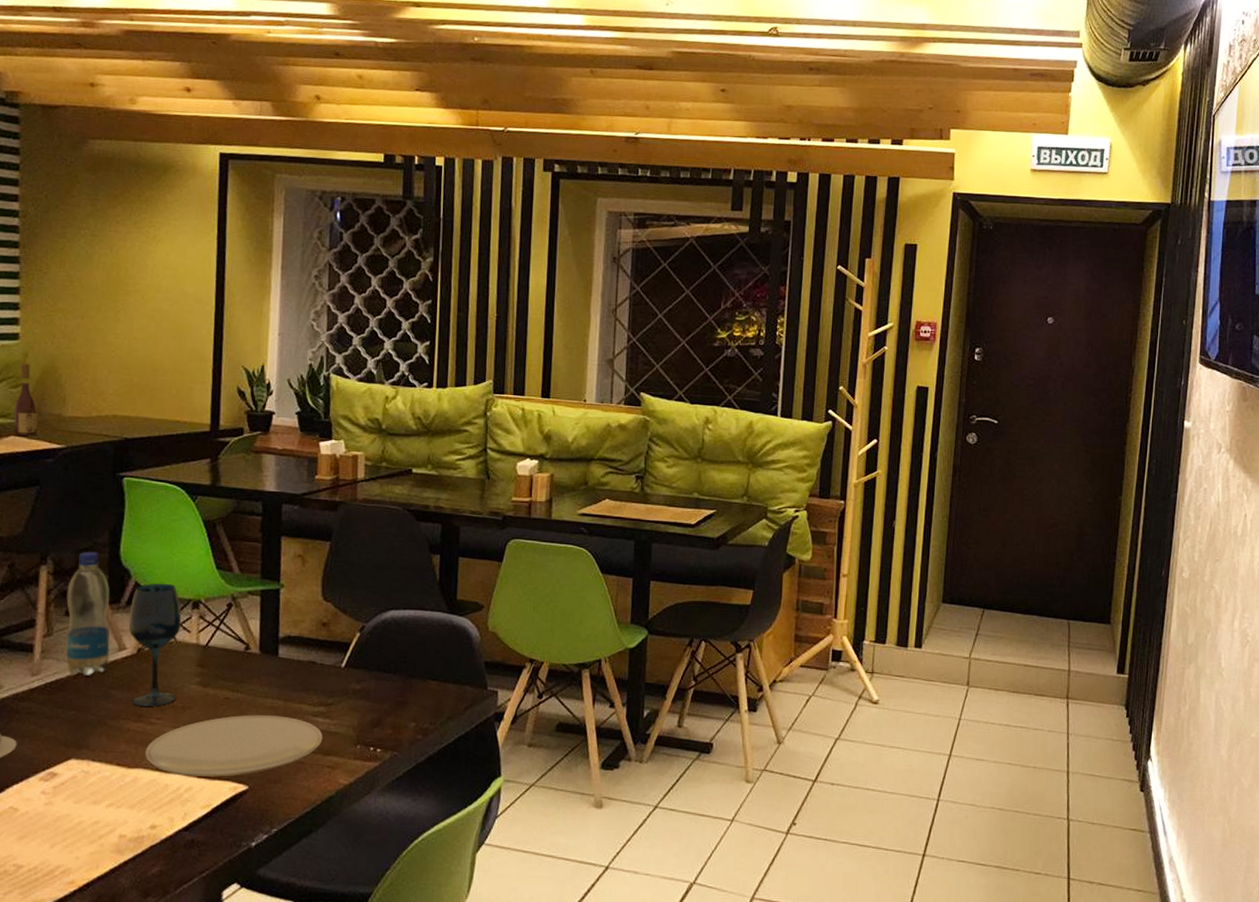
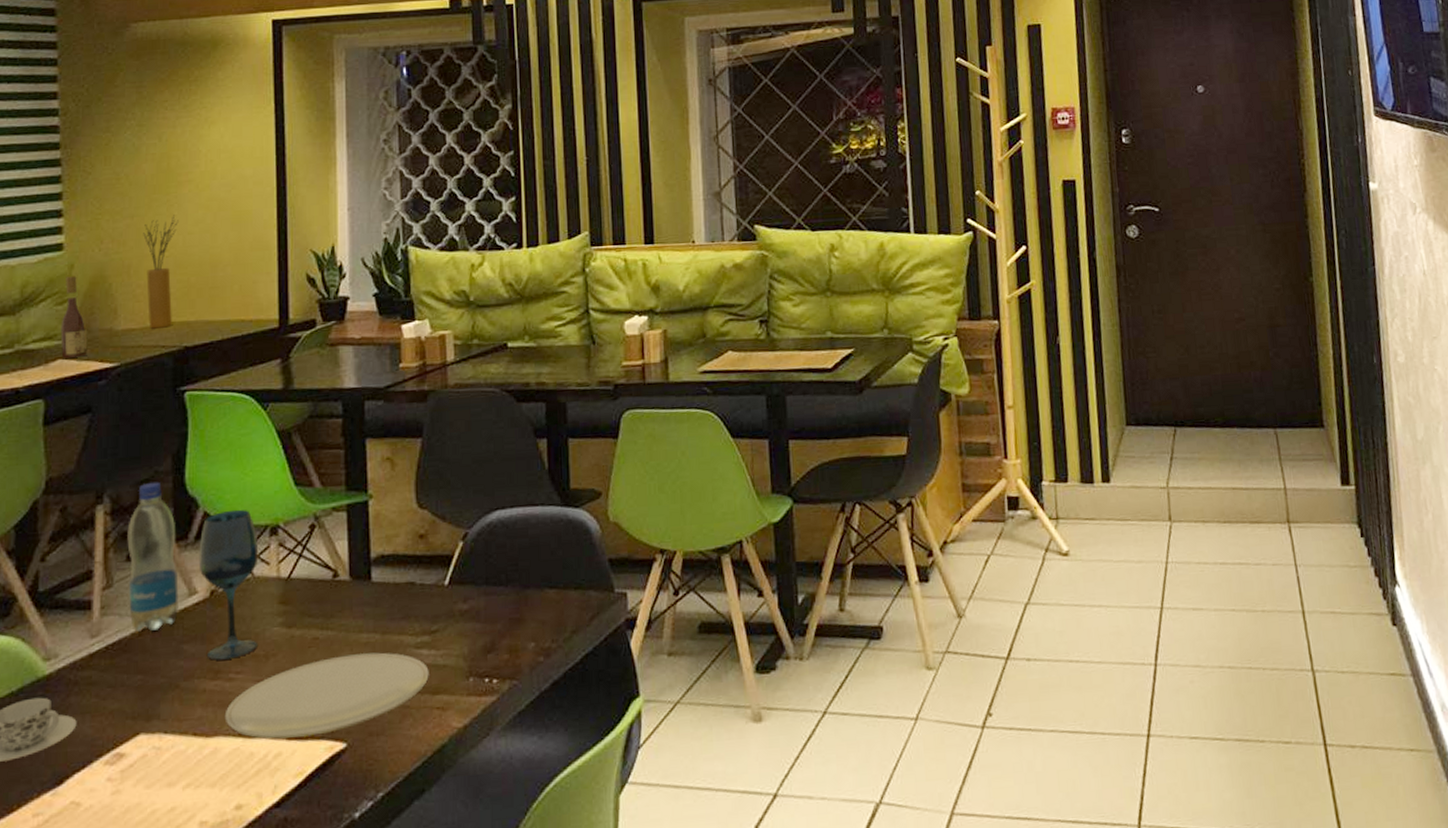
vase: none [92,320,125,420] -> present [143,215,178,329]

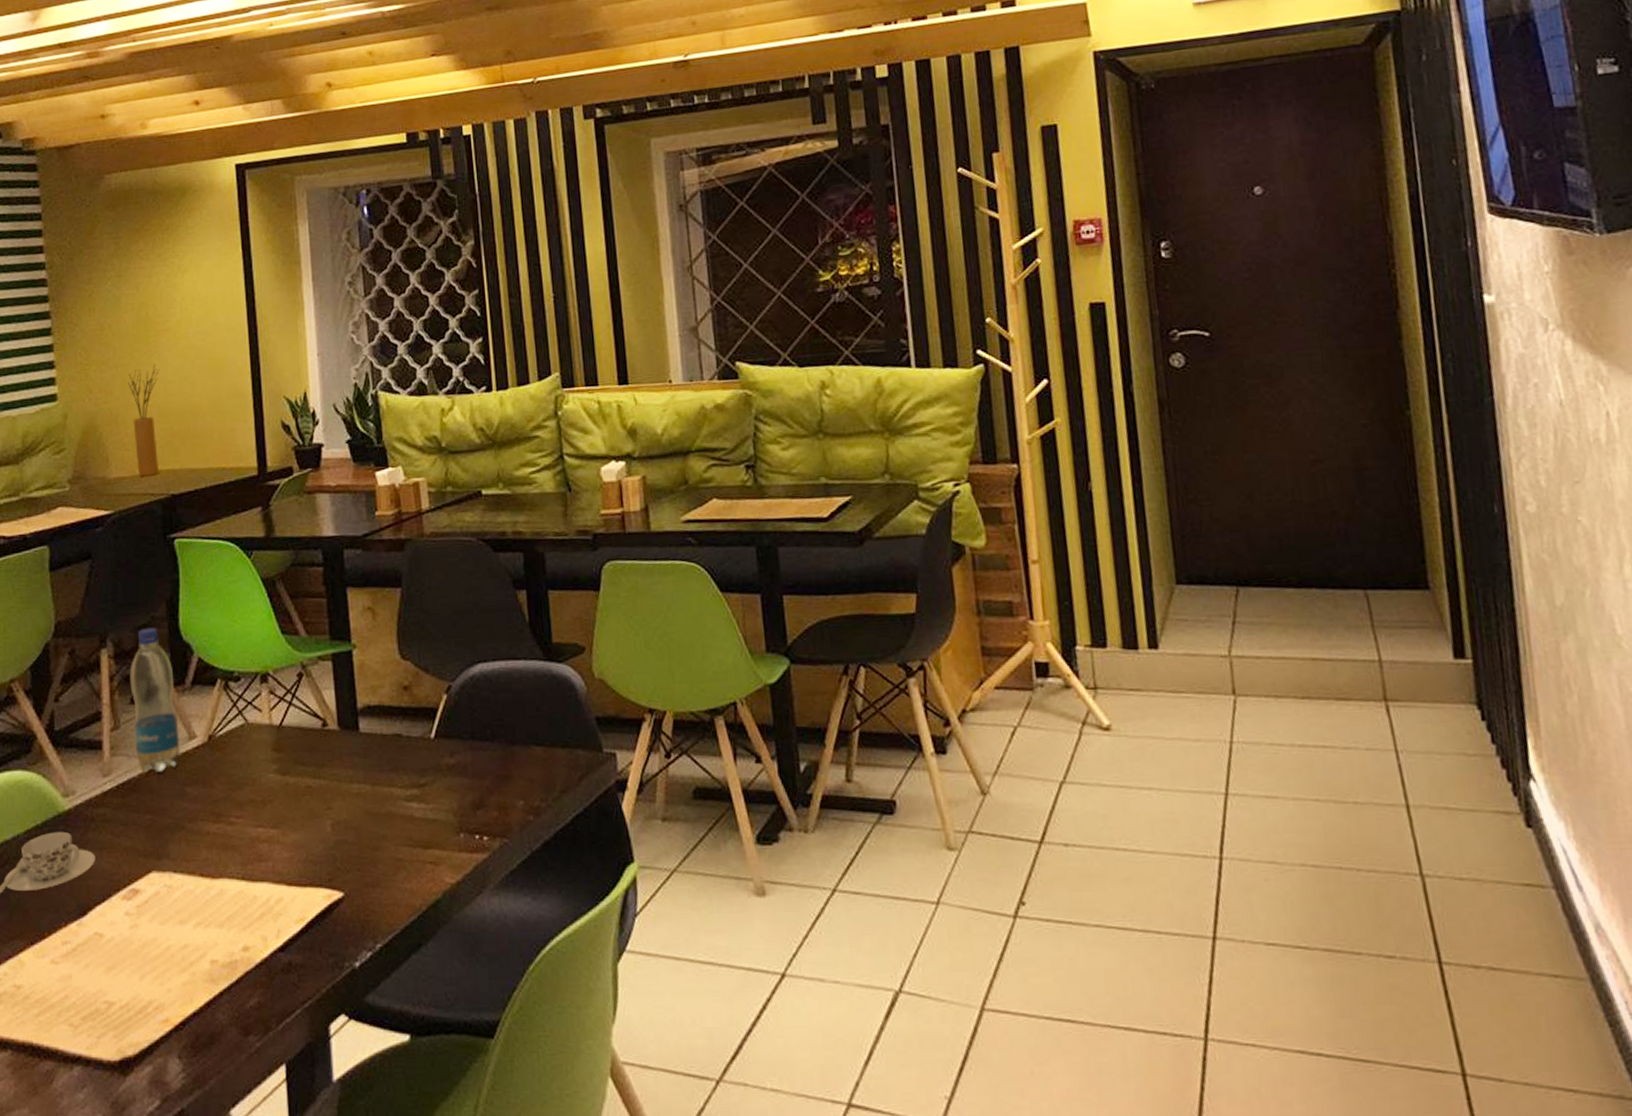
wine bottle: present [60,276,88,358] -> none [59,426,85,506]
wineglass: present [199,509,259,660] -> none [195,656,256,804]
plate: present [224,652,429,739] -> none [228,803,420,884]

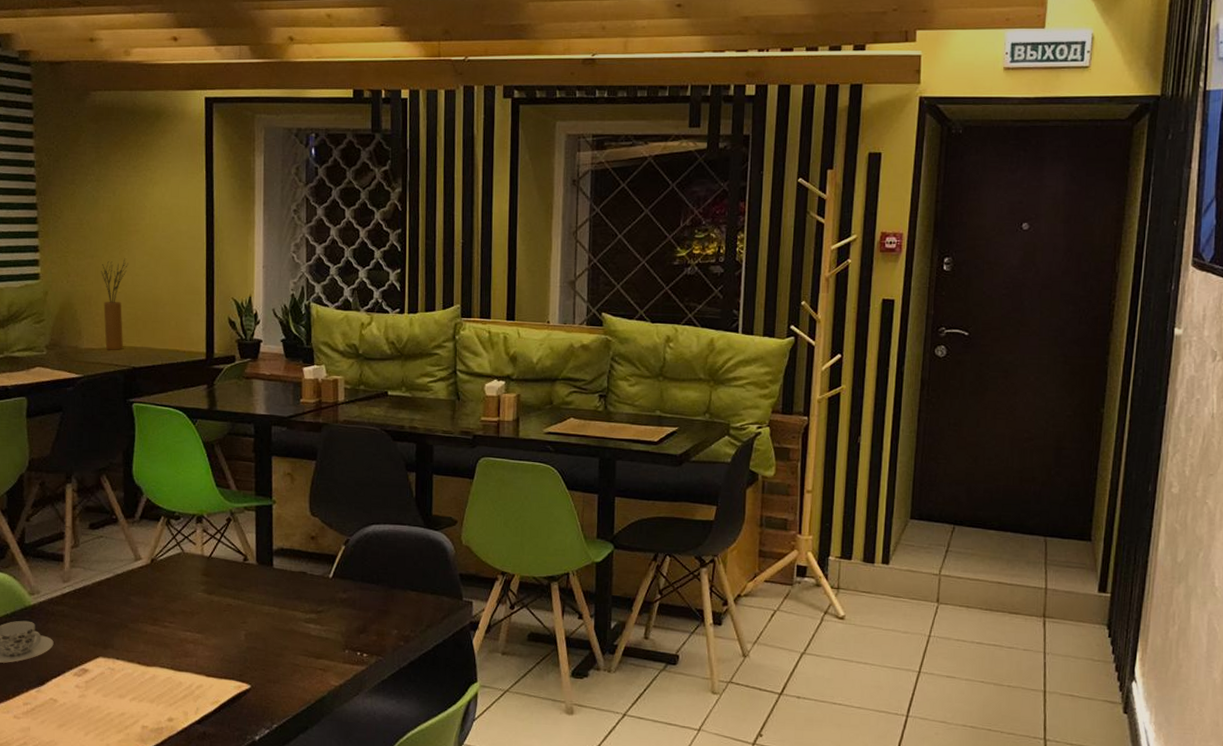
bottle: present [130,627,180,774] -> none [89,471,128,584]

